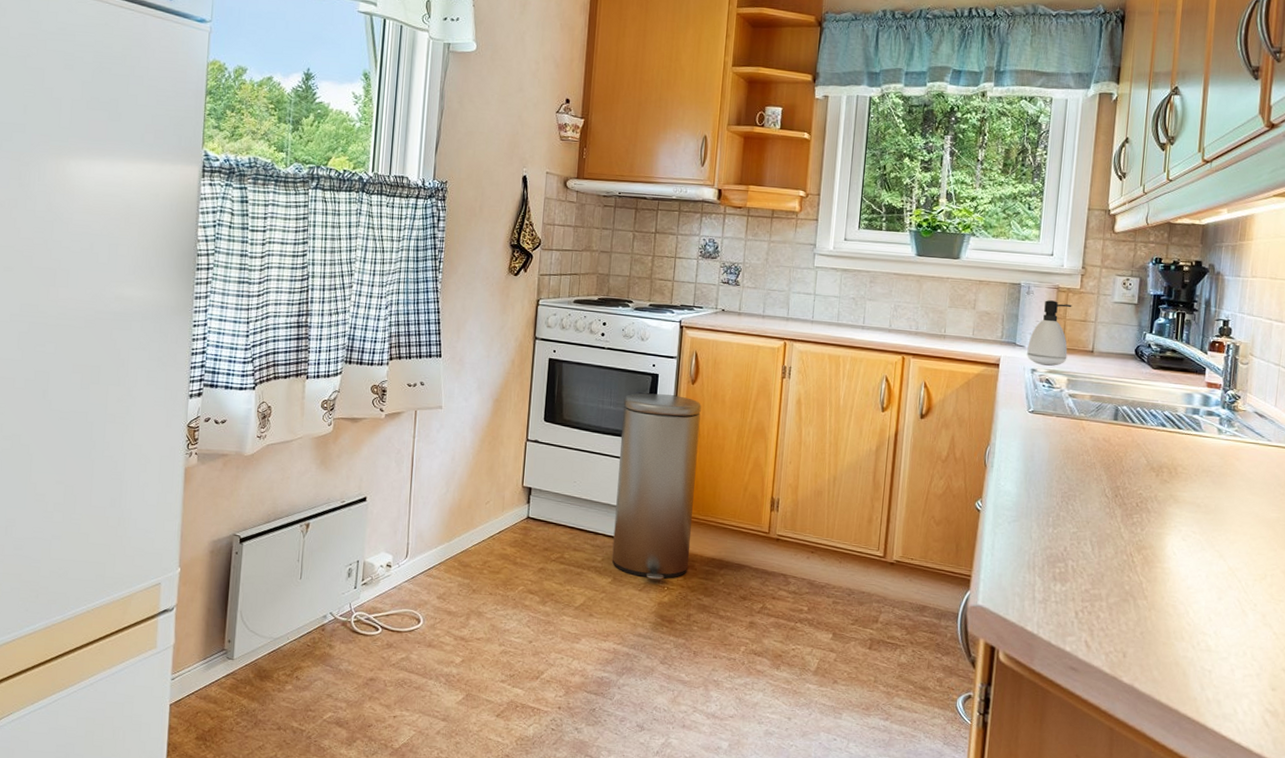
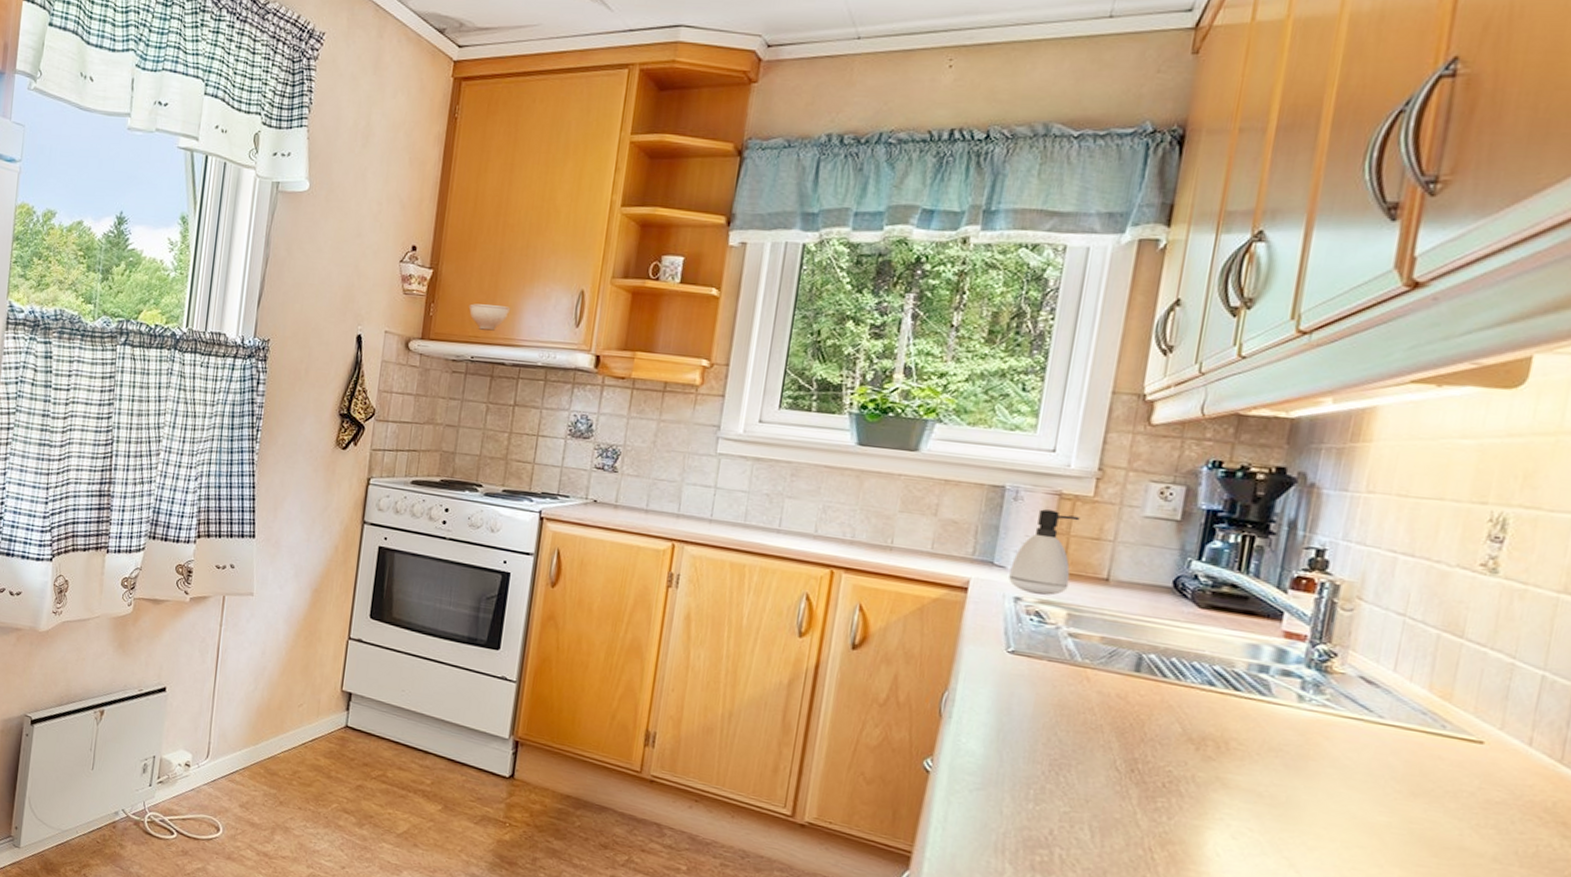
pedal bin: present [612,392,701,581] -> none [443,593,562,815]
bowl: none [615,147,649,171] -> present [468,303,511,331]

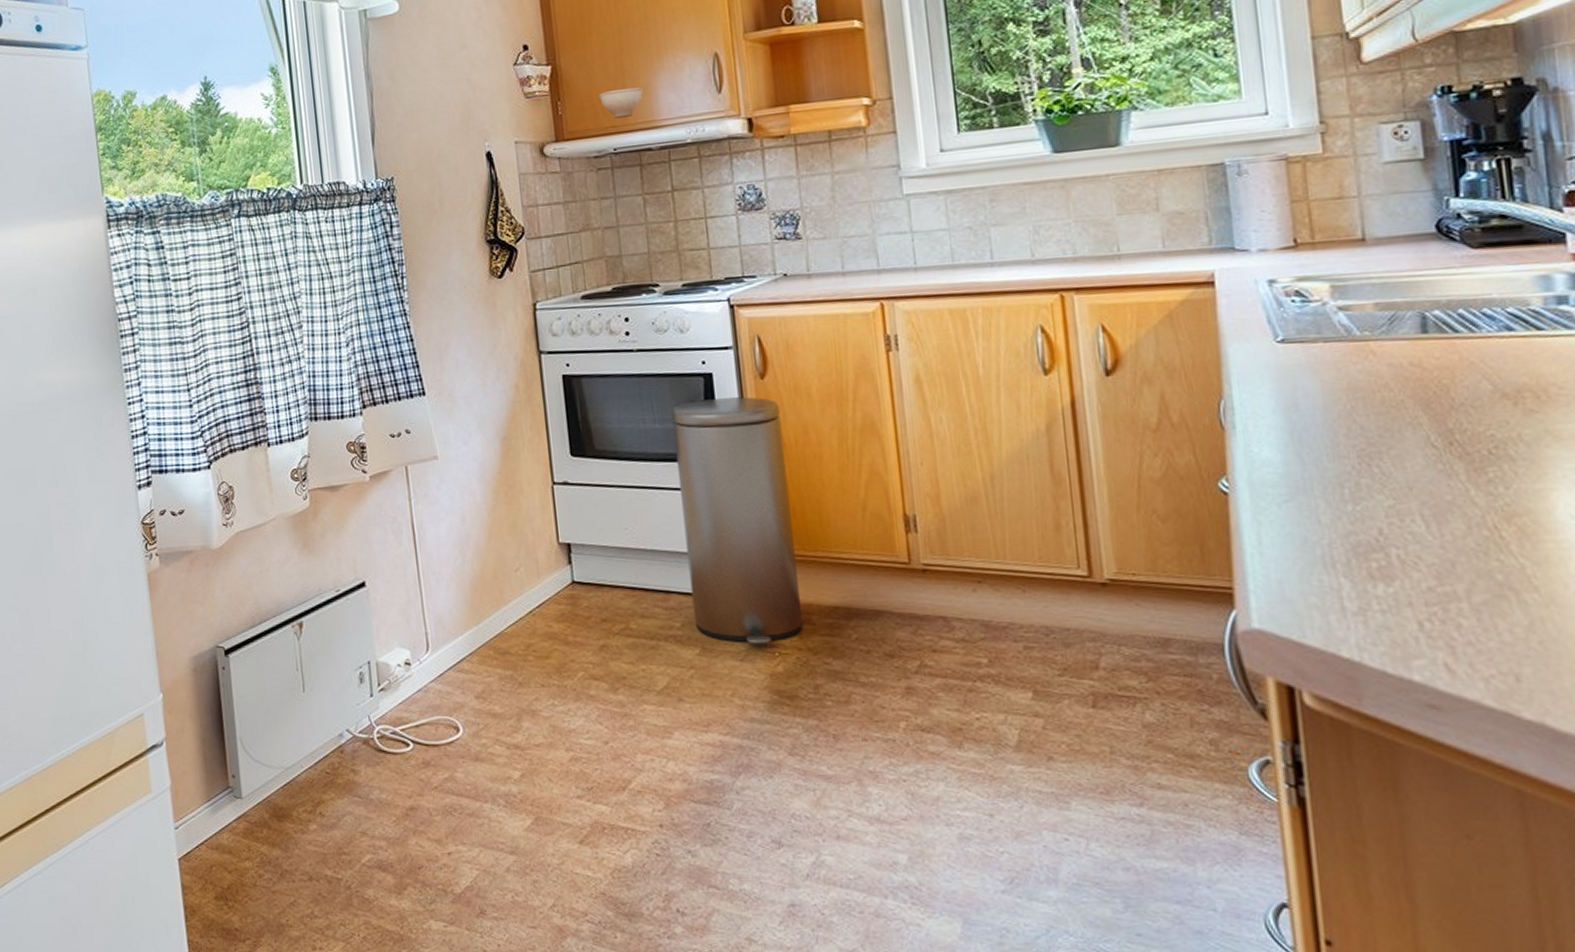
pedal bin: none [443,593,562,815] -> present [671,397,804,645]
soap dispenser: present [1008,509,1081,596] -> none [1254,177,1323,273]

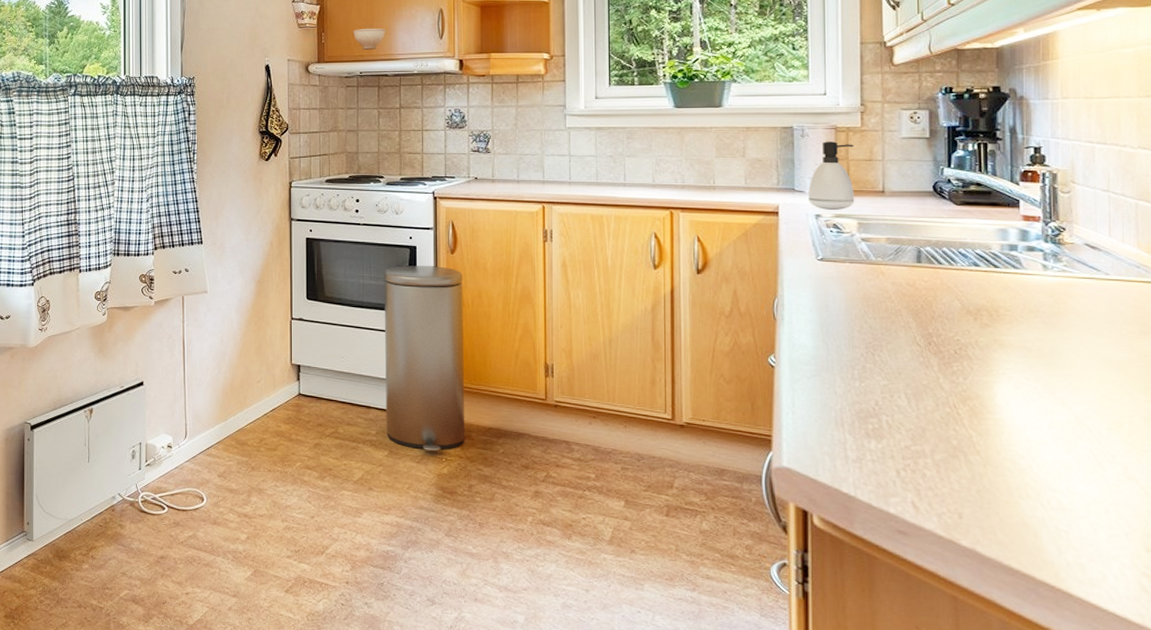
soap dispenser: none [1254,177,1323,273] -> present [808,142,855,211]

